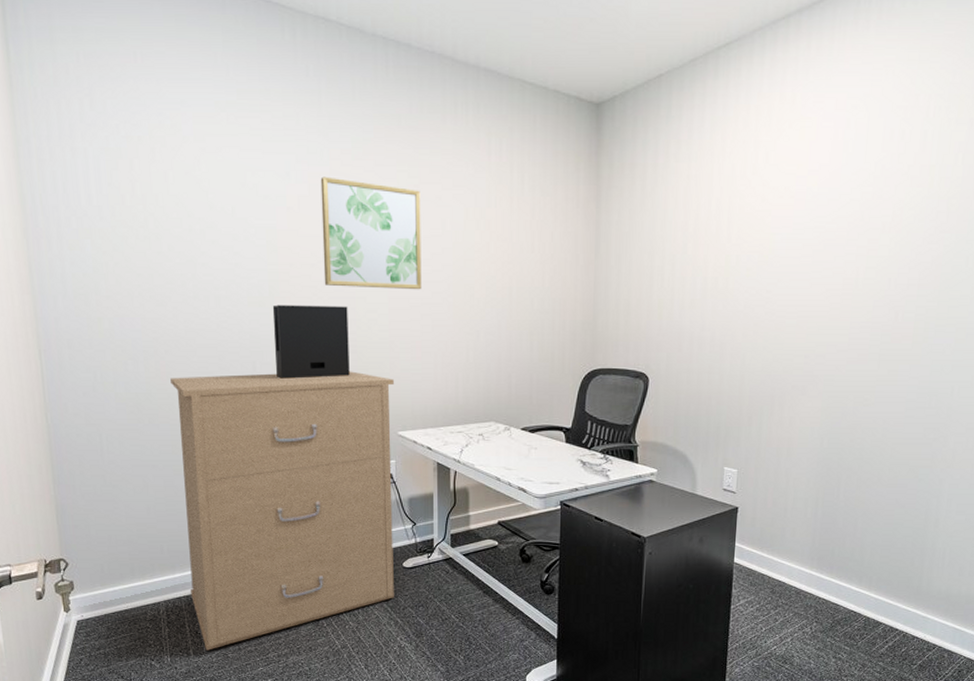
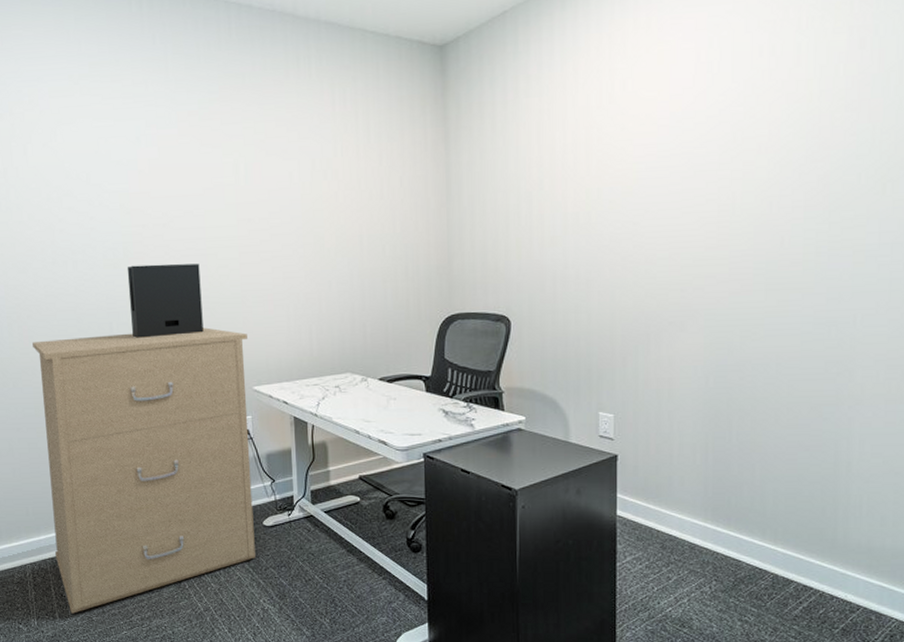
wall art: present [320,176,422,290] -> none [169,138,272,245]

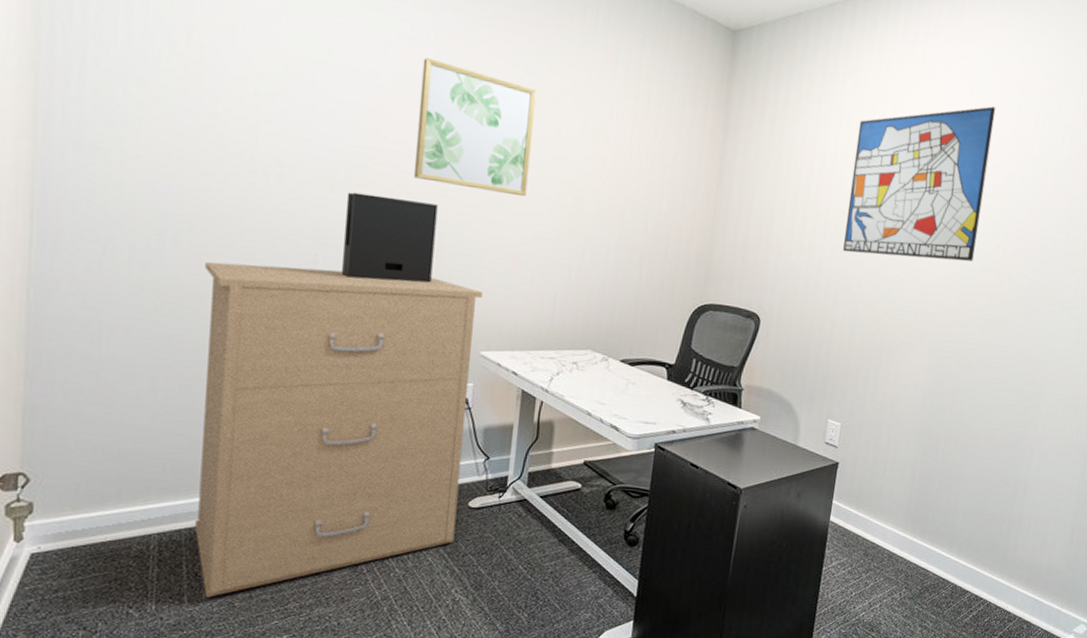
wall art: none [169,138,272,245] -> present [413,57,537,197]
wall art: none [586,54,744,240] -> present [843,106,996,262]

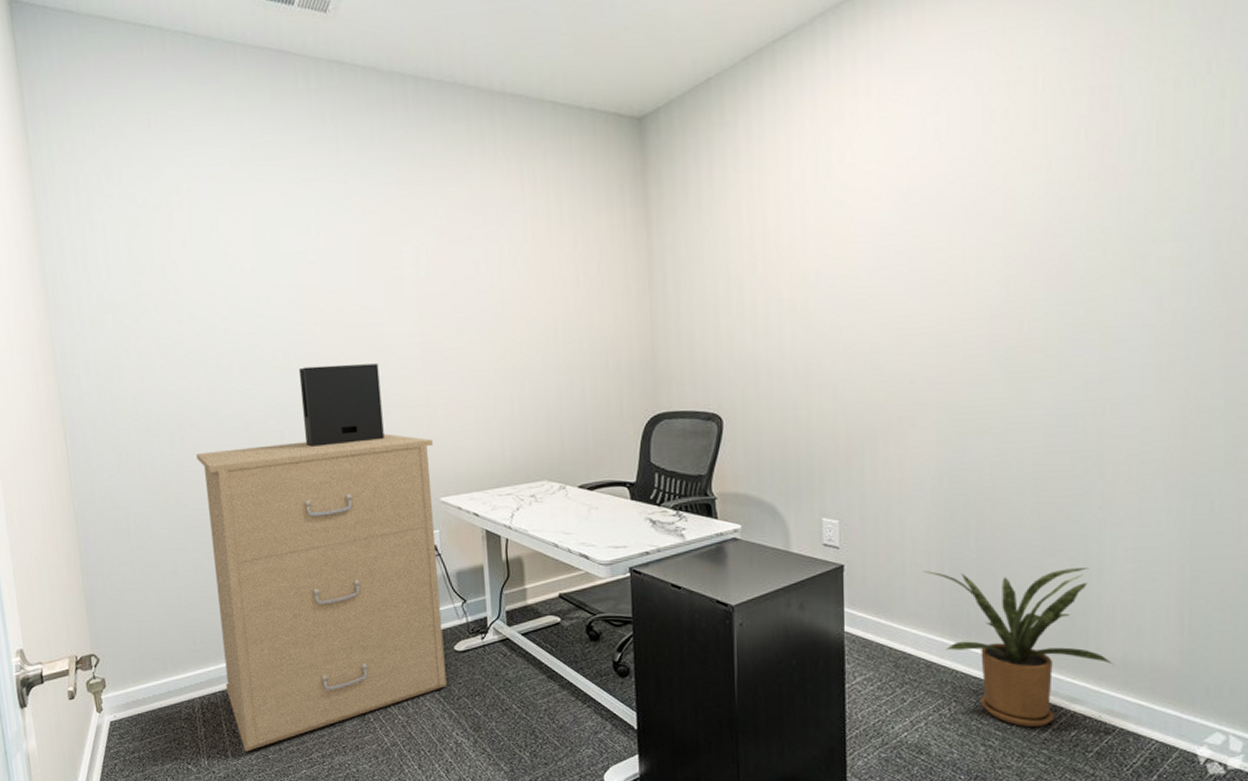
wall art: present [413,57,537,197] -> none [342,226,457,343]
wall art: present [843,106,996,262] -> none [801,119,976,328]
house plant: none [899,475,1022,613] -> present [923,568,1112,728]

